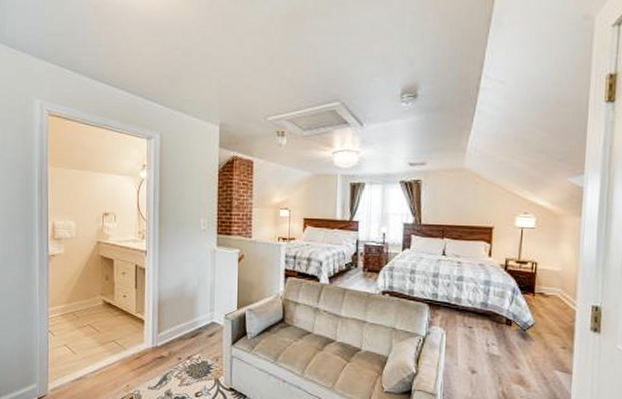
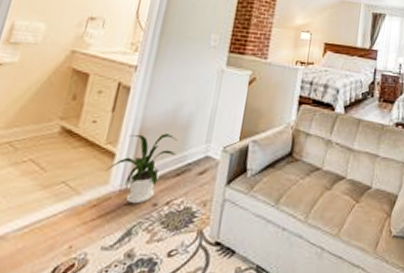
house plant: none [139,304,188,358] -> present [104,134,177,204]

